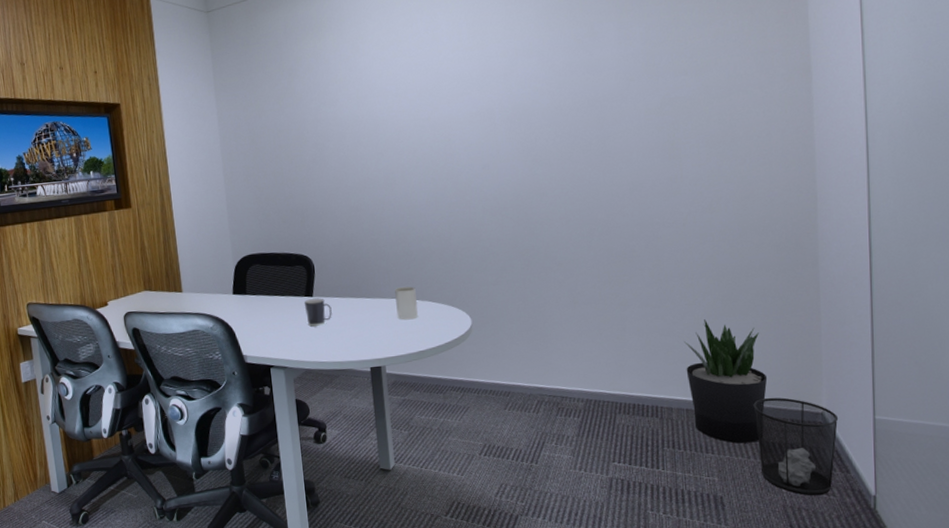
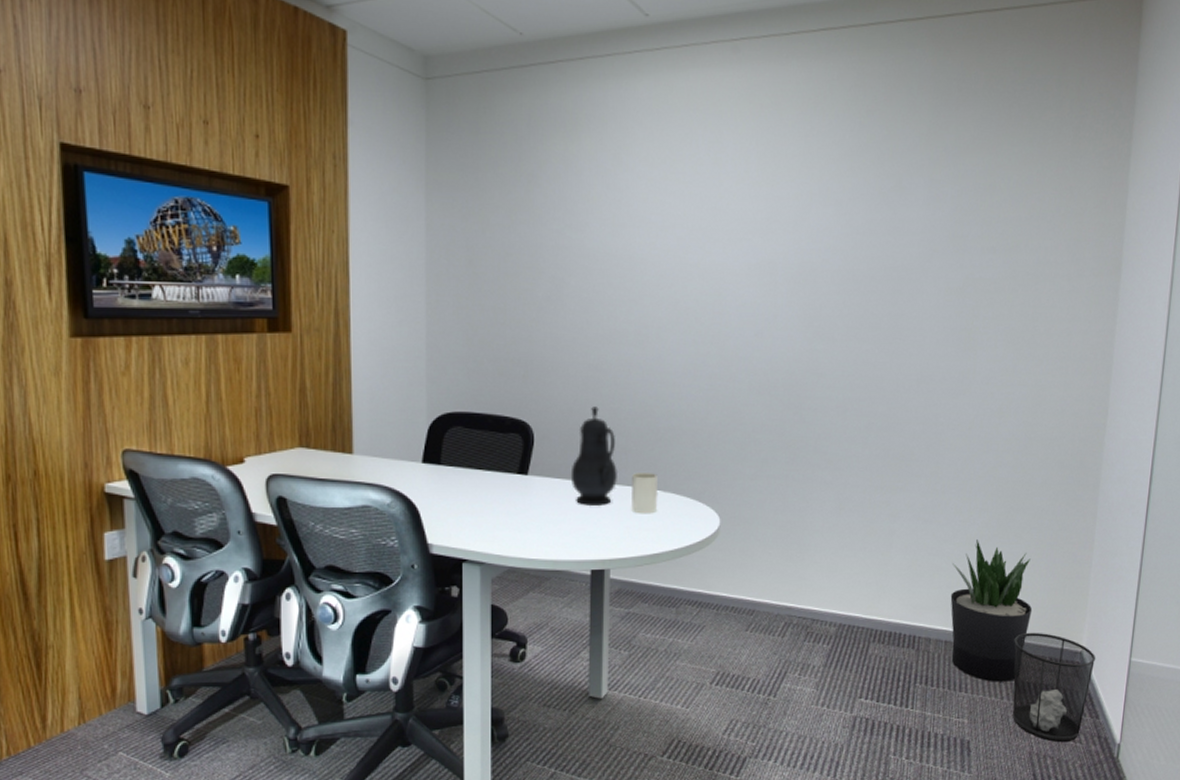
mug: present [304,298,332,327] -> none [515,477,550,513]
coffeepot: none [345,239,383,317] -> present [570,406,617,505]

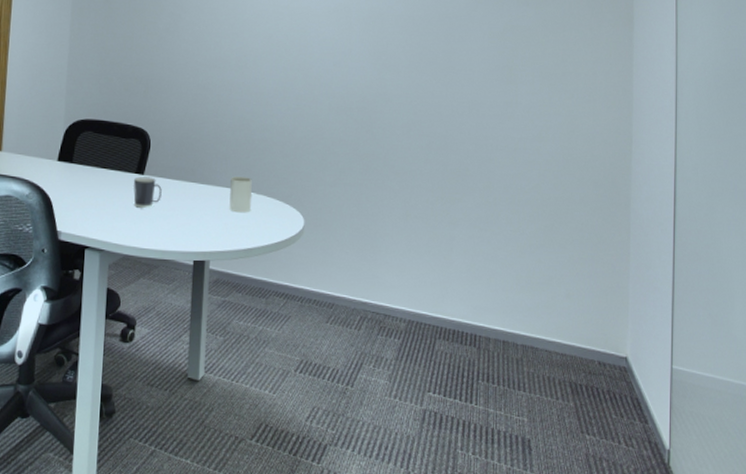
mug: none [515,477,550,513] -> present [133,176,162,208]
coffeepot: present [570,406,617,505] -> none [179,119,219,204]
planter: present [950,539,1033,682] -> none [506,248,580,383]
waste bin: present [1013,632,1096,742] -> none [565,336,641,445]

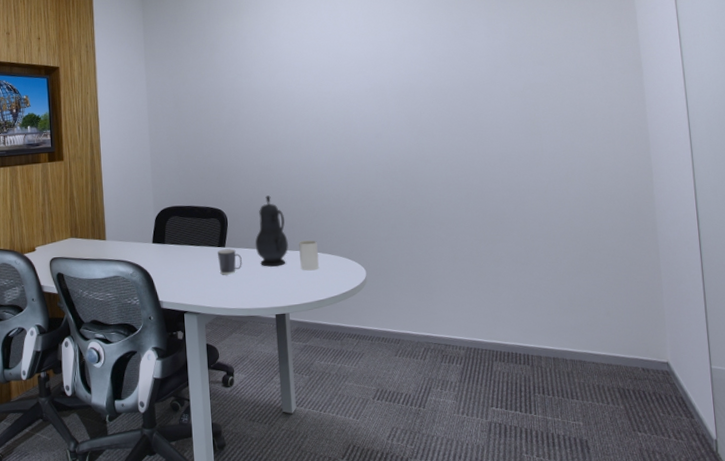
coffeepot: none [179,119,219,204] -> present [255,195,289,267]

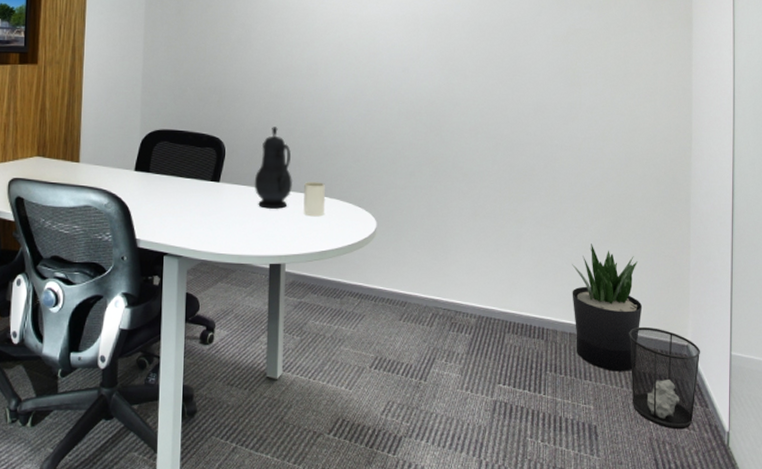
mug: present [217,248,242,275] -> none [209,184,237,214]
planter: none [549,276,621,390] -> present [572,244,643,371]
waste bin: none [609,347,682,439] -> present [629,326,701,429]

